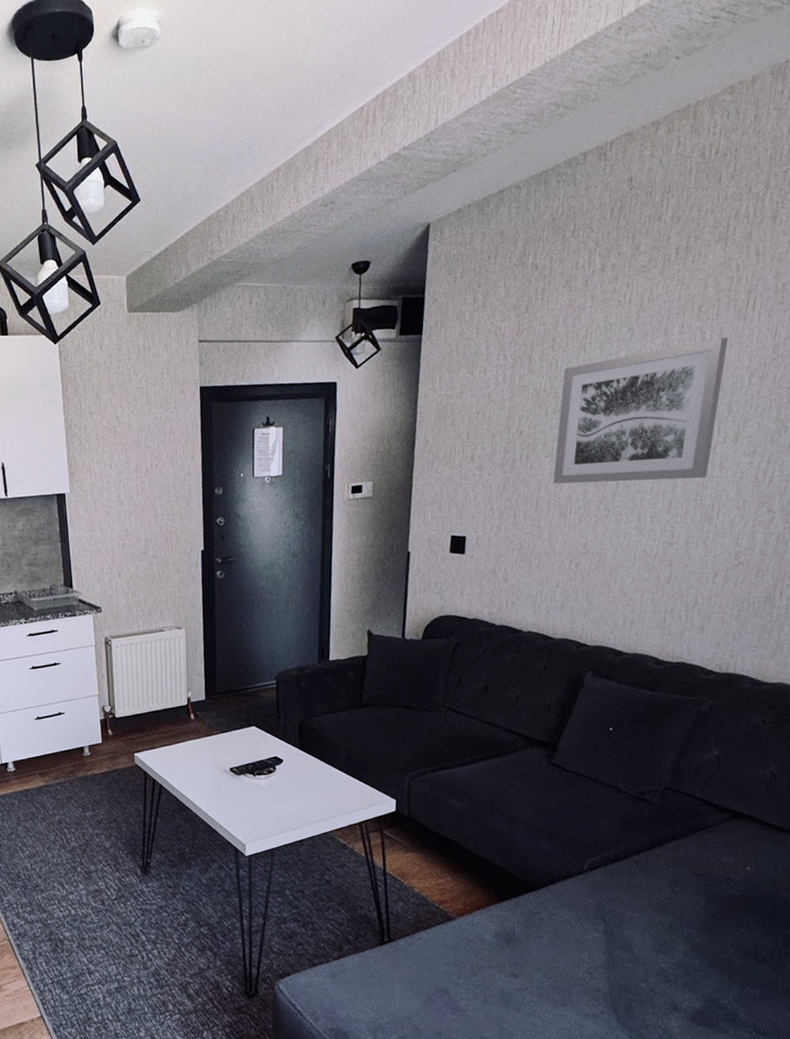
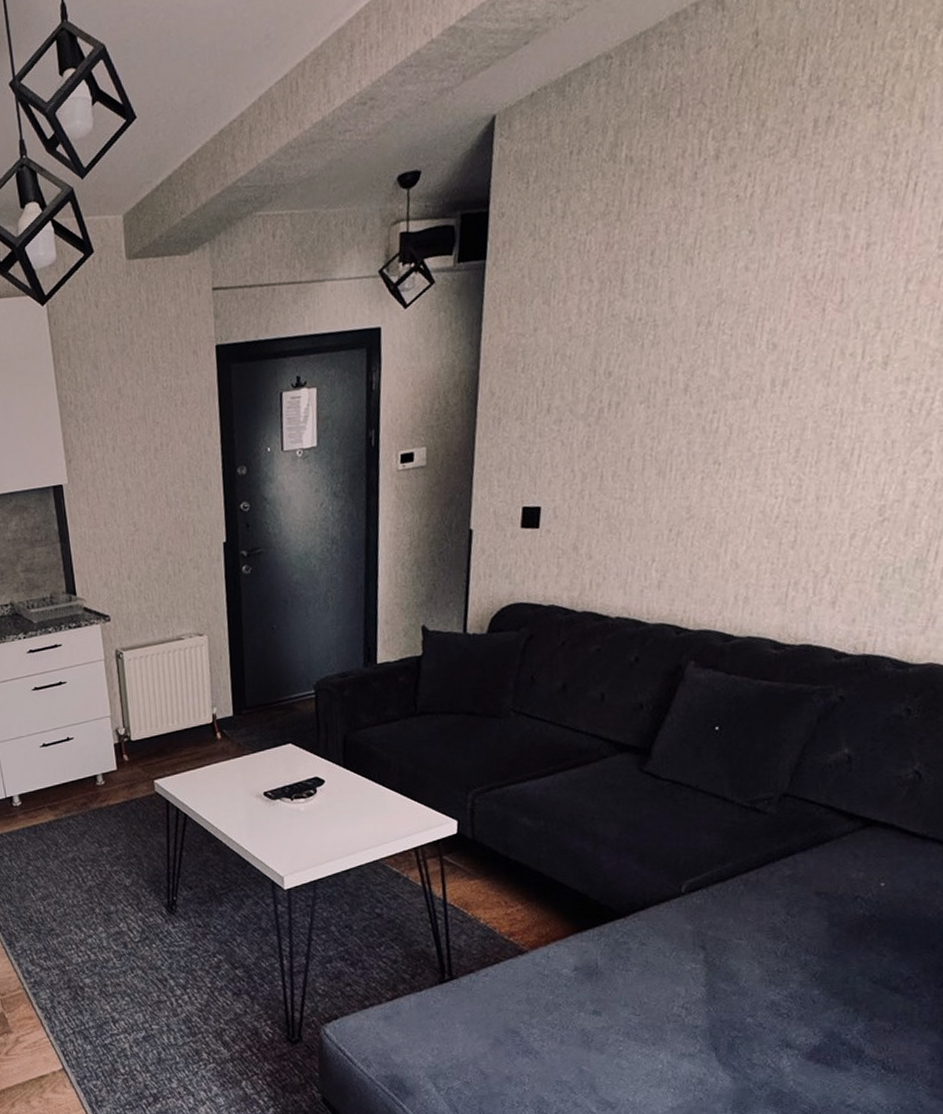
wall art: present [553,337,729,484] -> none [649,232,880,436]

